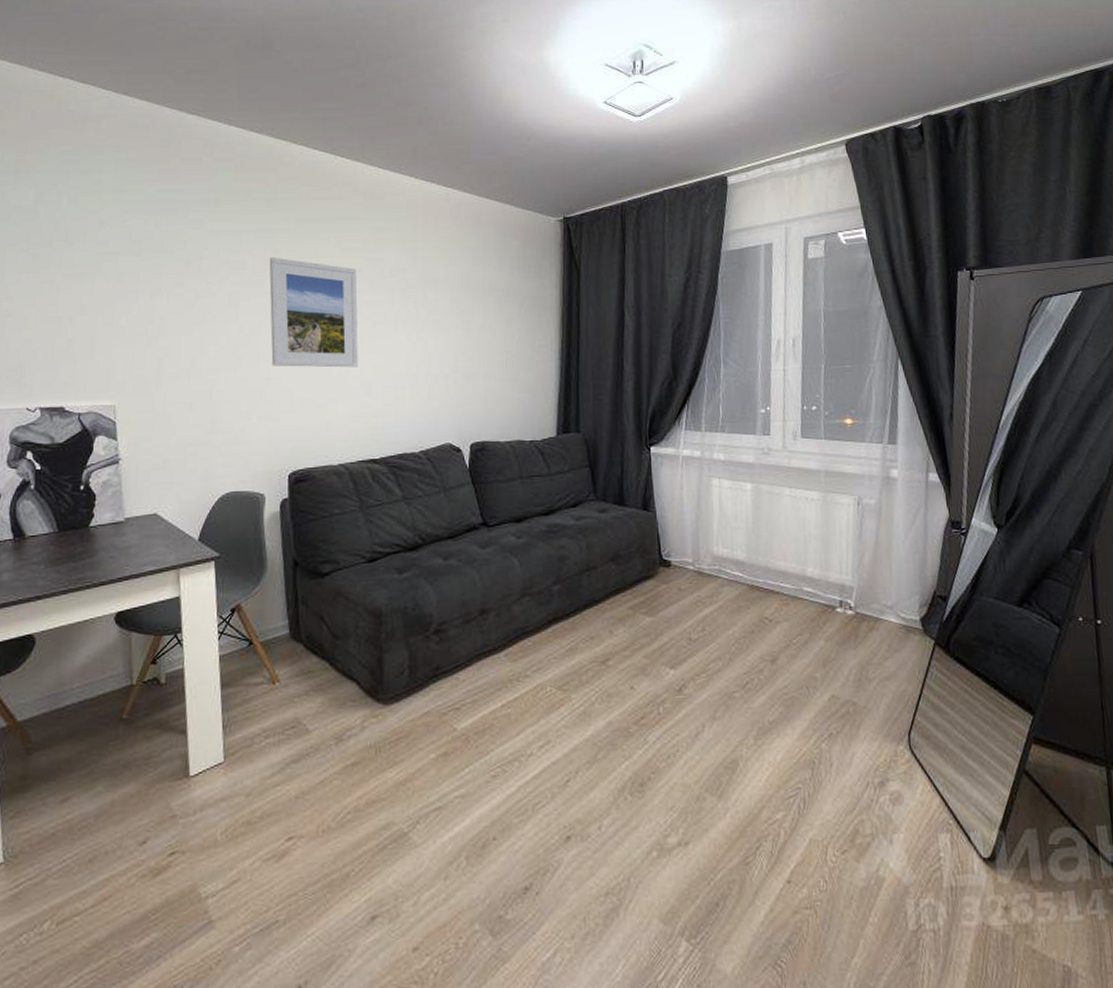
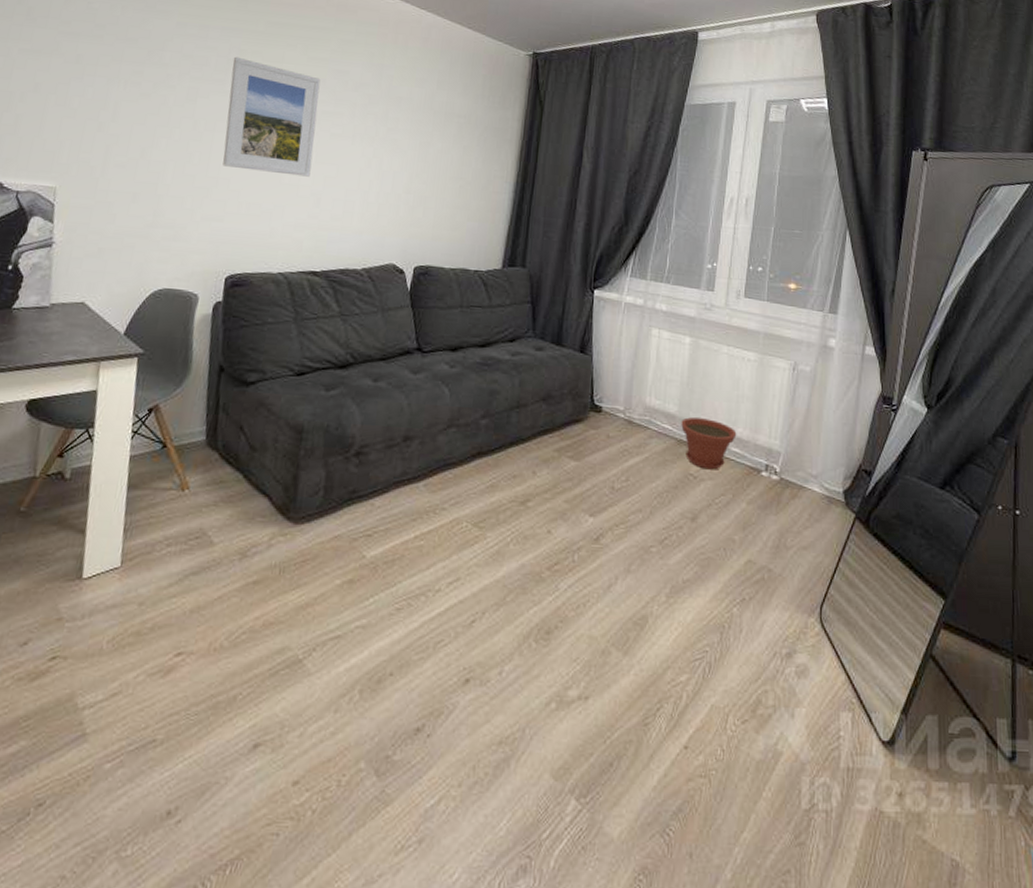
plant pot: none [751,561,808,612] -> present [681,417,737,470]

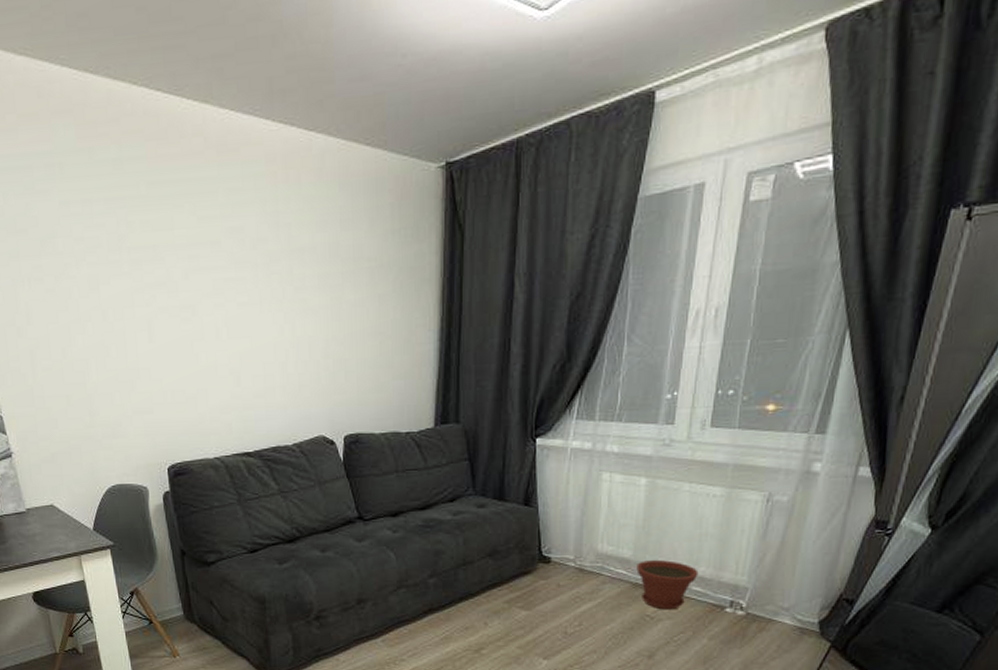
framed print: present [222,56,321,177] -> none [123,230,225,356]

